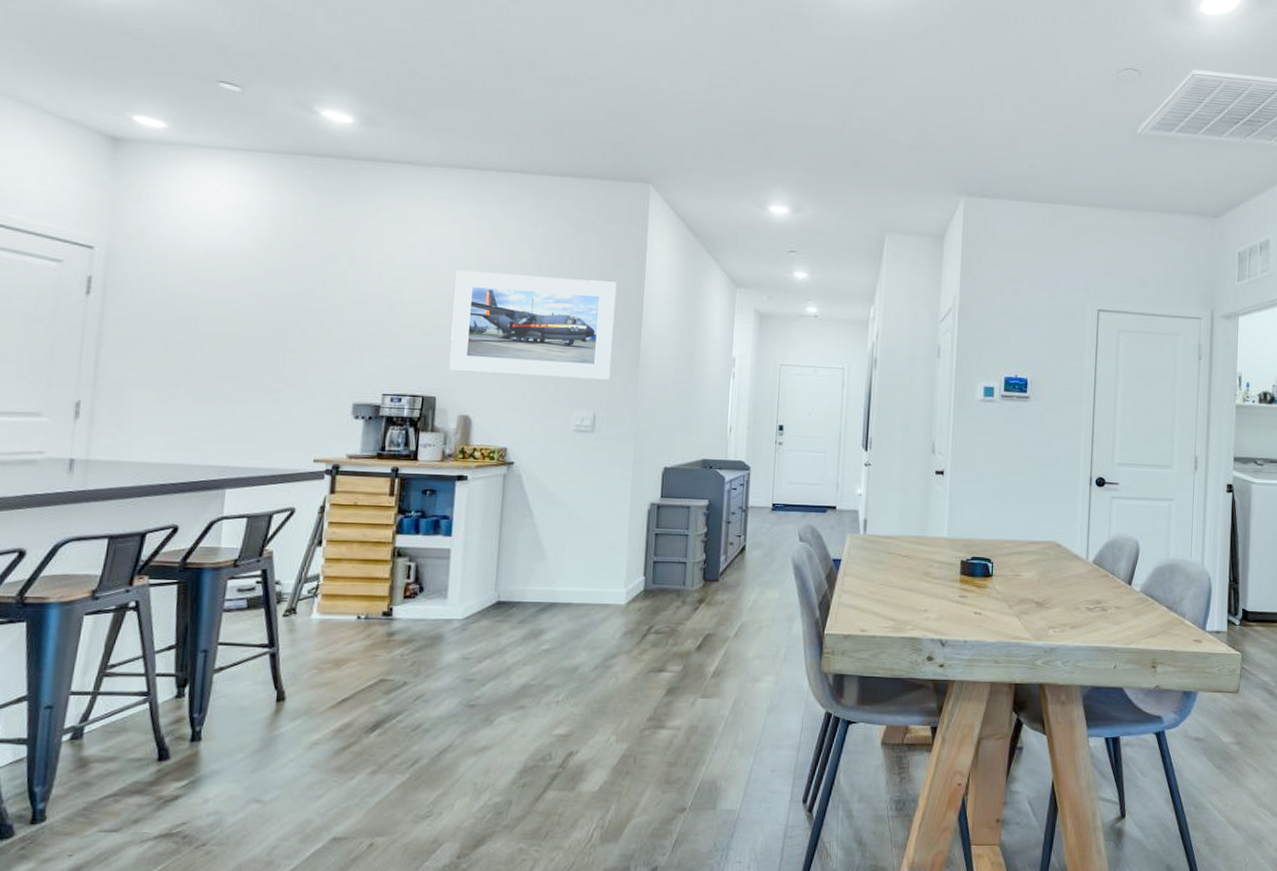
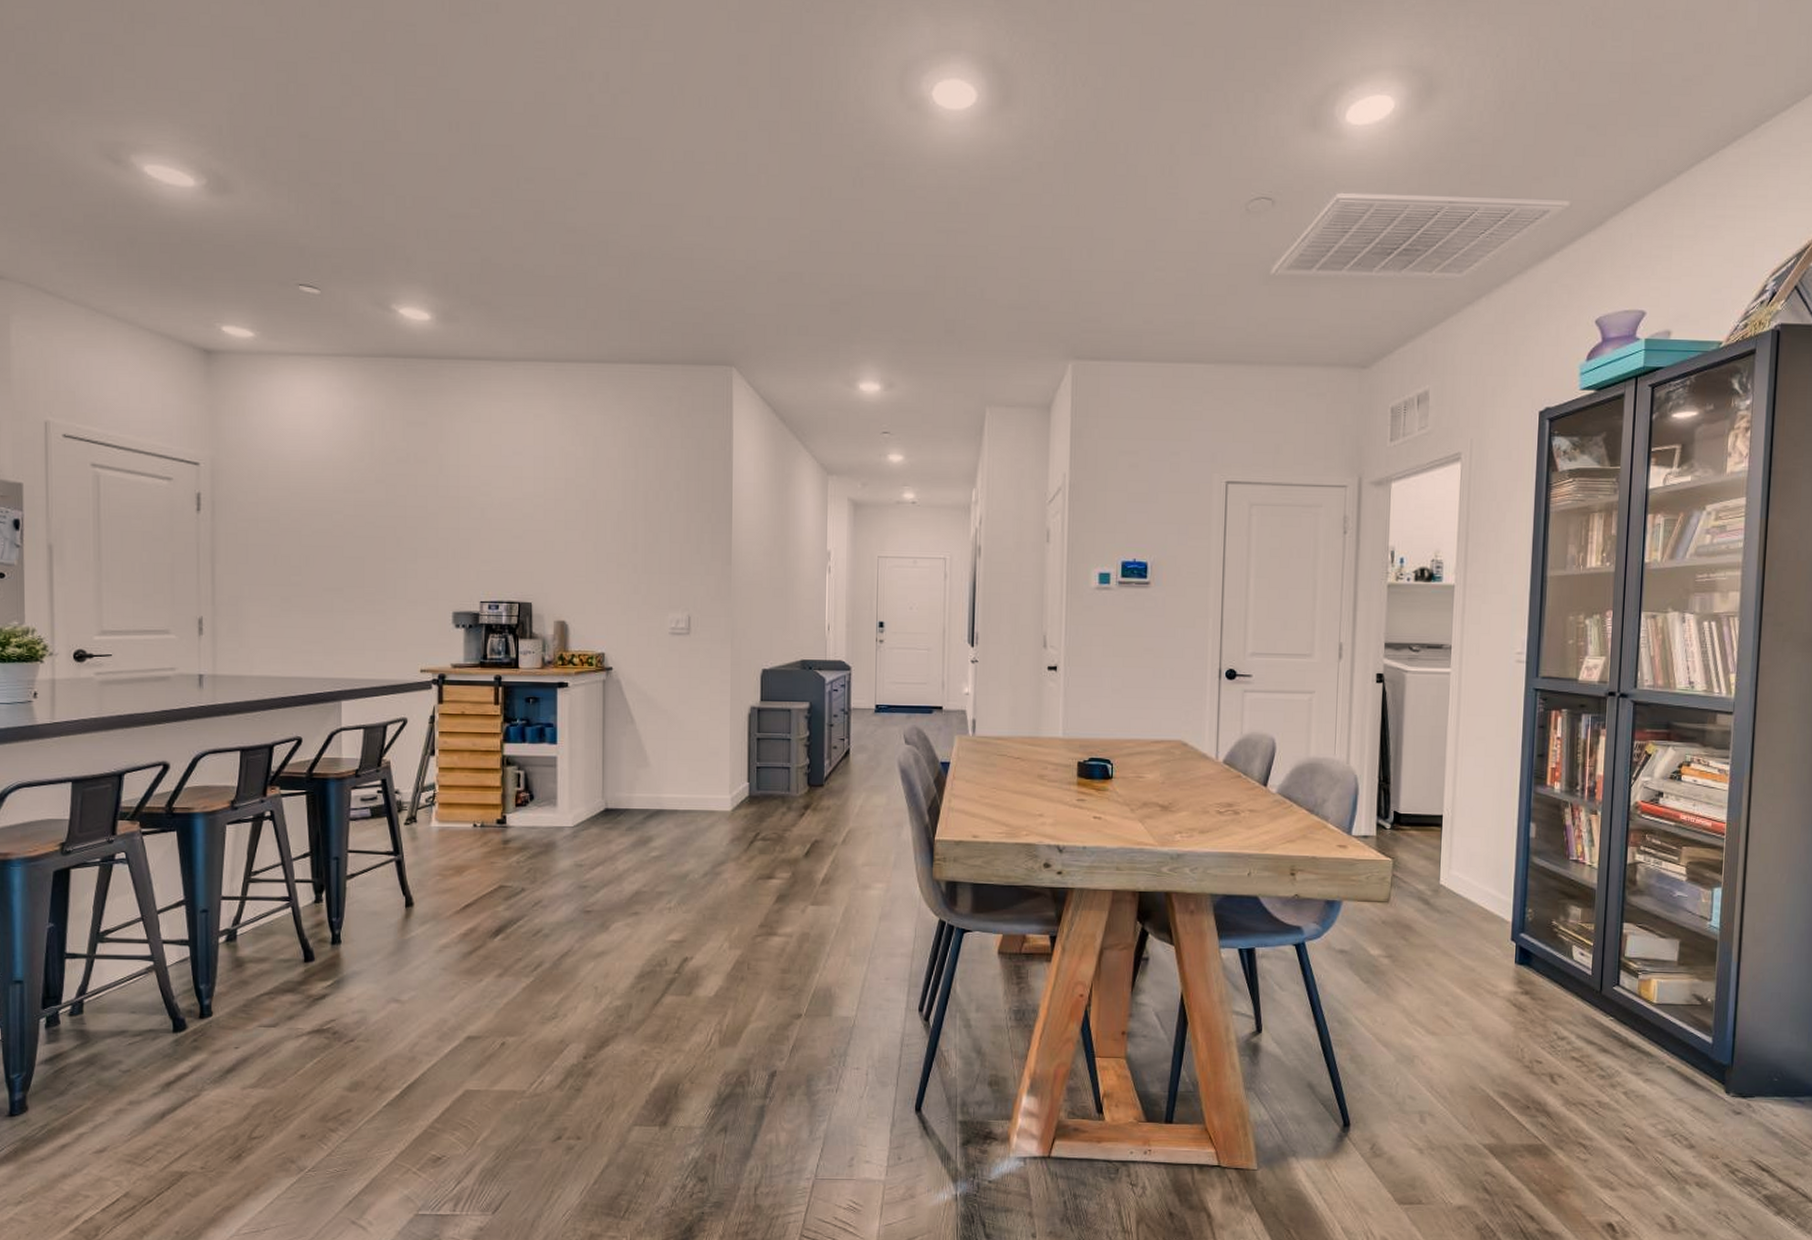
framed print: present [449,270,617,381] -> none [542,469,704,581]

